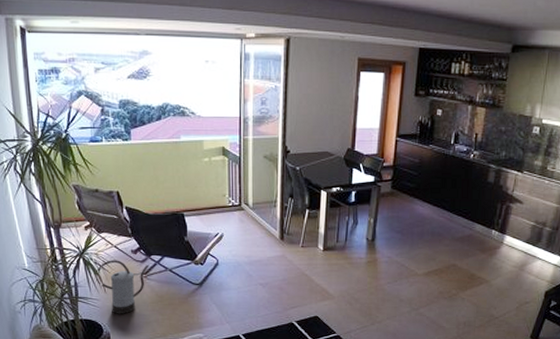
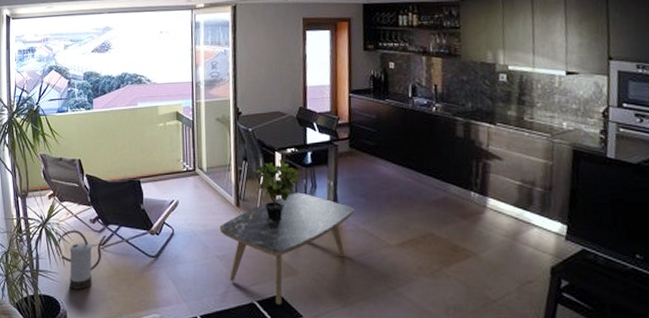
coffee table: none [263,228,390,323] -> present [219,192,354,304]
potted plant: none [301,198,343,252] -> present [256,160,300,220]

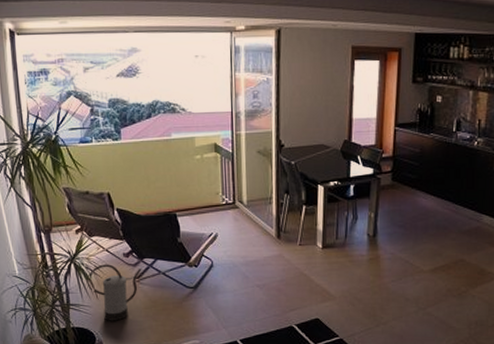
coffee table: present [219,192,354,304] -> none [260,224,392,326]
potted plant: present [256,160,300,220] -> none [298,192,342,251]

